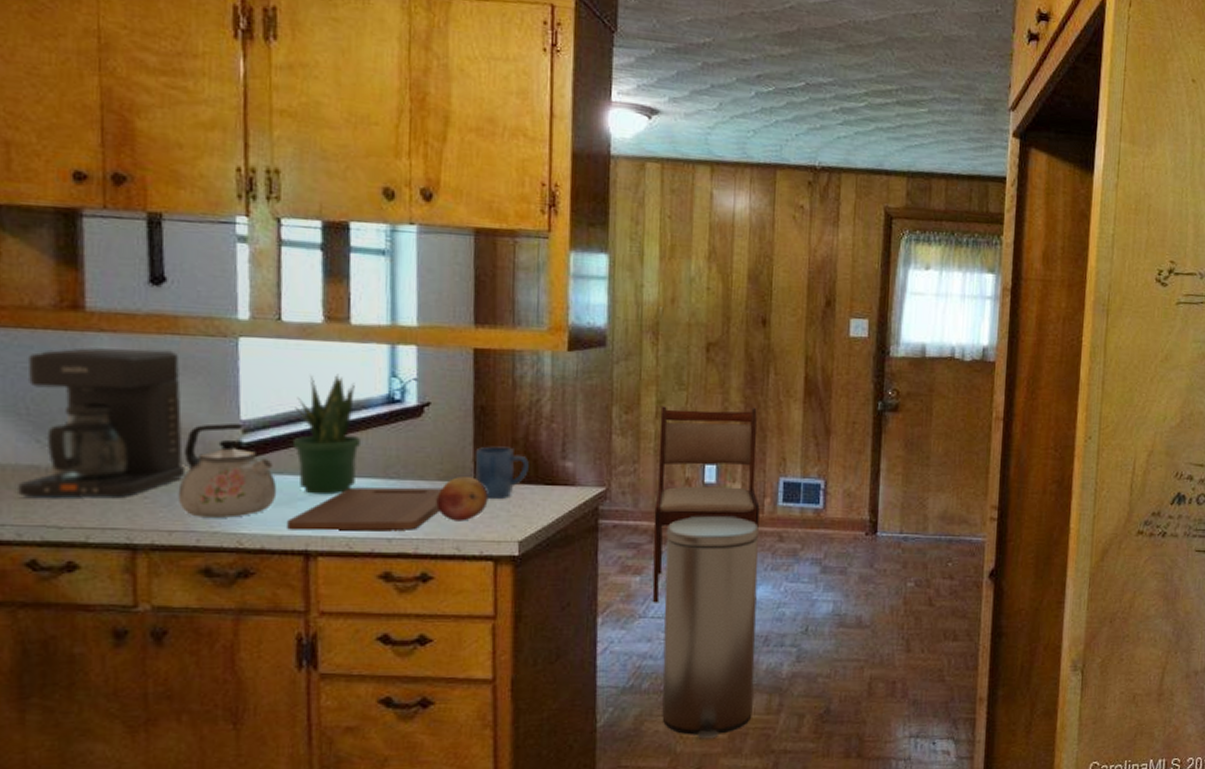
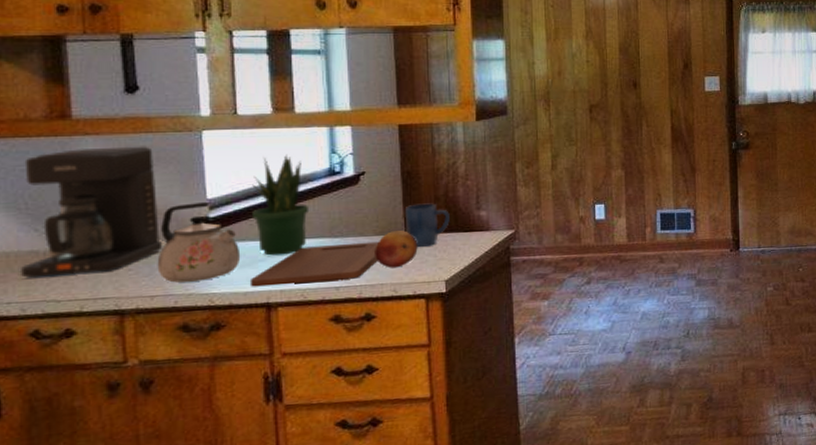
dining chair: present [652,406,760,603] -> none [555,155,643,322]
pedal bin: present [662,515,759,739] -> none [567,244,648,432]

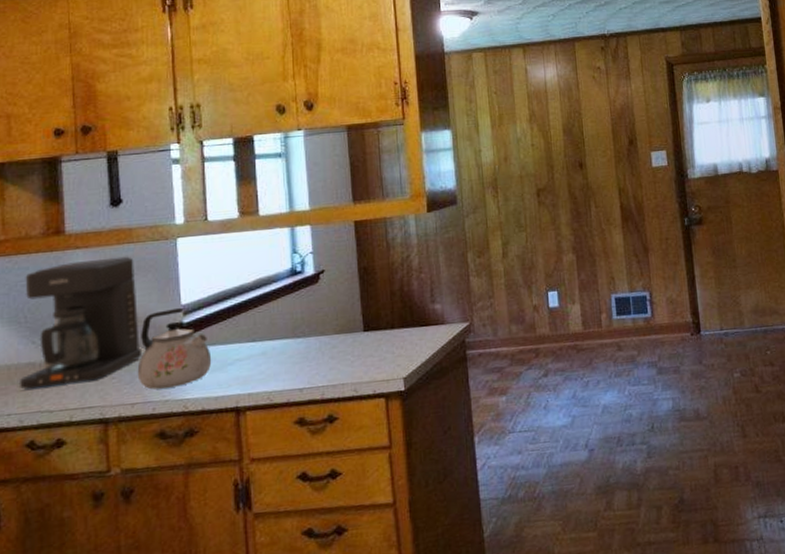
cutting board: present [249,241,379,287] -> none [220,340,339,392]
planter: present [251,154,308,255] -> none [221,256,273,358]
fruit: present [375,229,418,268] -> none [335,327,376,367]
mug: present [406,203,450,247] -> none [363,298,406,344]

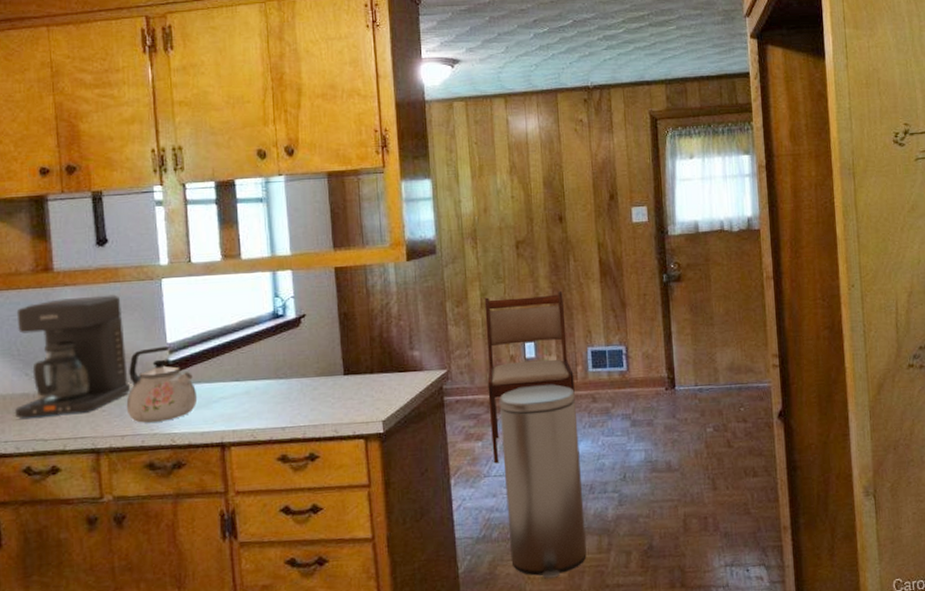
dining chair: none [506,238,600,419] -> present [484,291,575,464]
pedal bin: none [522,332,616,539] -> present [499,383,587,579]

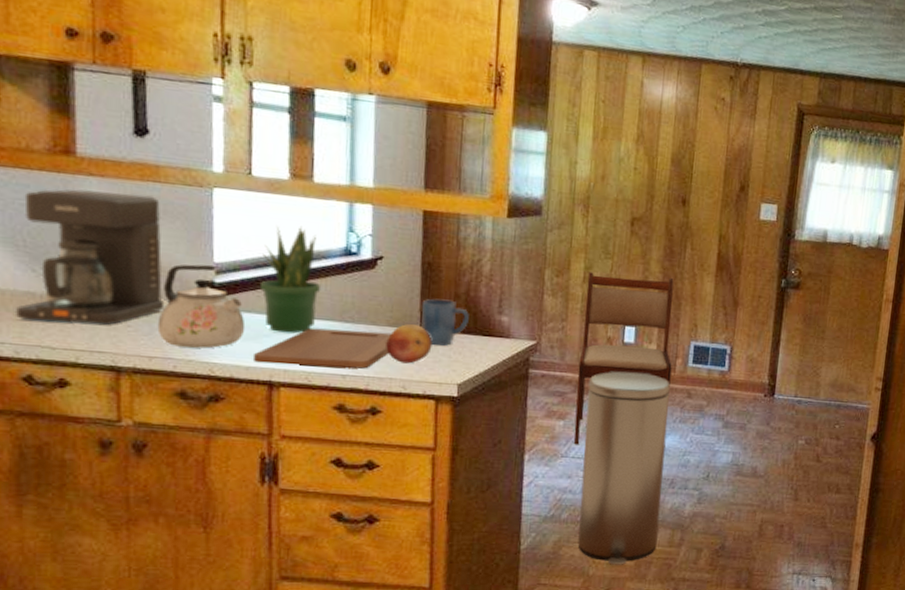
planter: none [205,299,256,397] -> present [259,226,320,333]
cutting board: none [205,382,320,427] -> present [252,328,392,369]
fruit: none [316,370,356,409] -> present [386,323,433,364]
mug: none [343,344,385,387] -> present [421,298,469,346]

